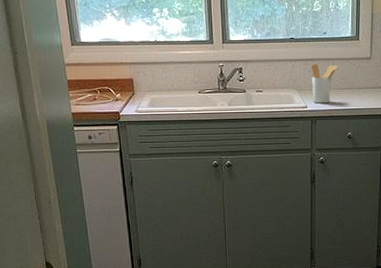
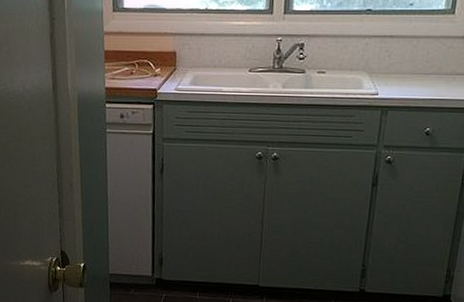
utensil holder: present [311,63,338,104] -> none [386,41,424,91]

